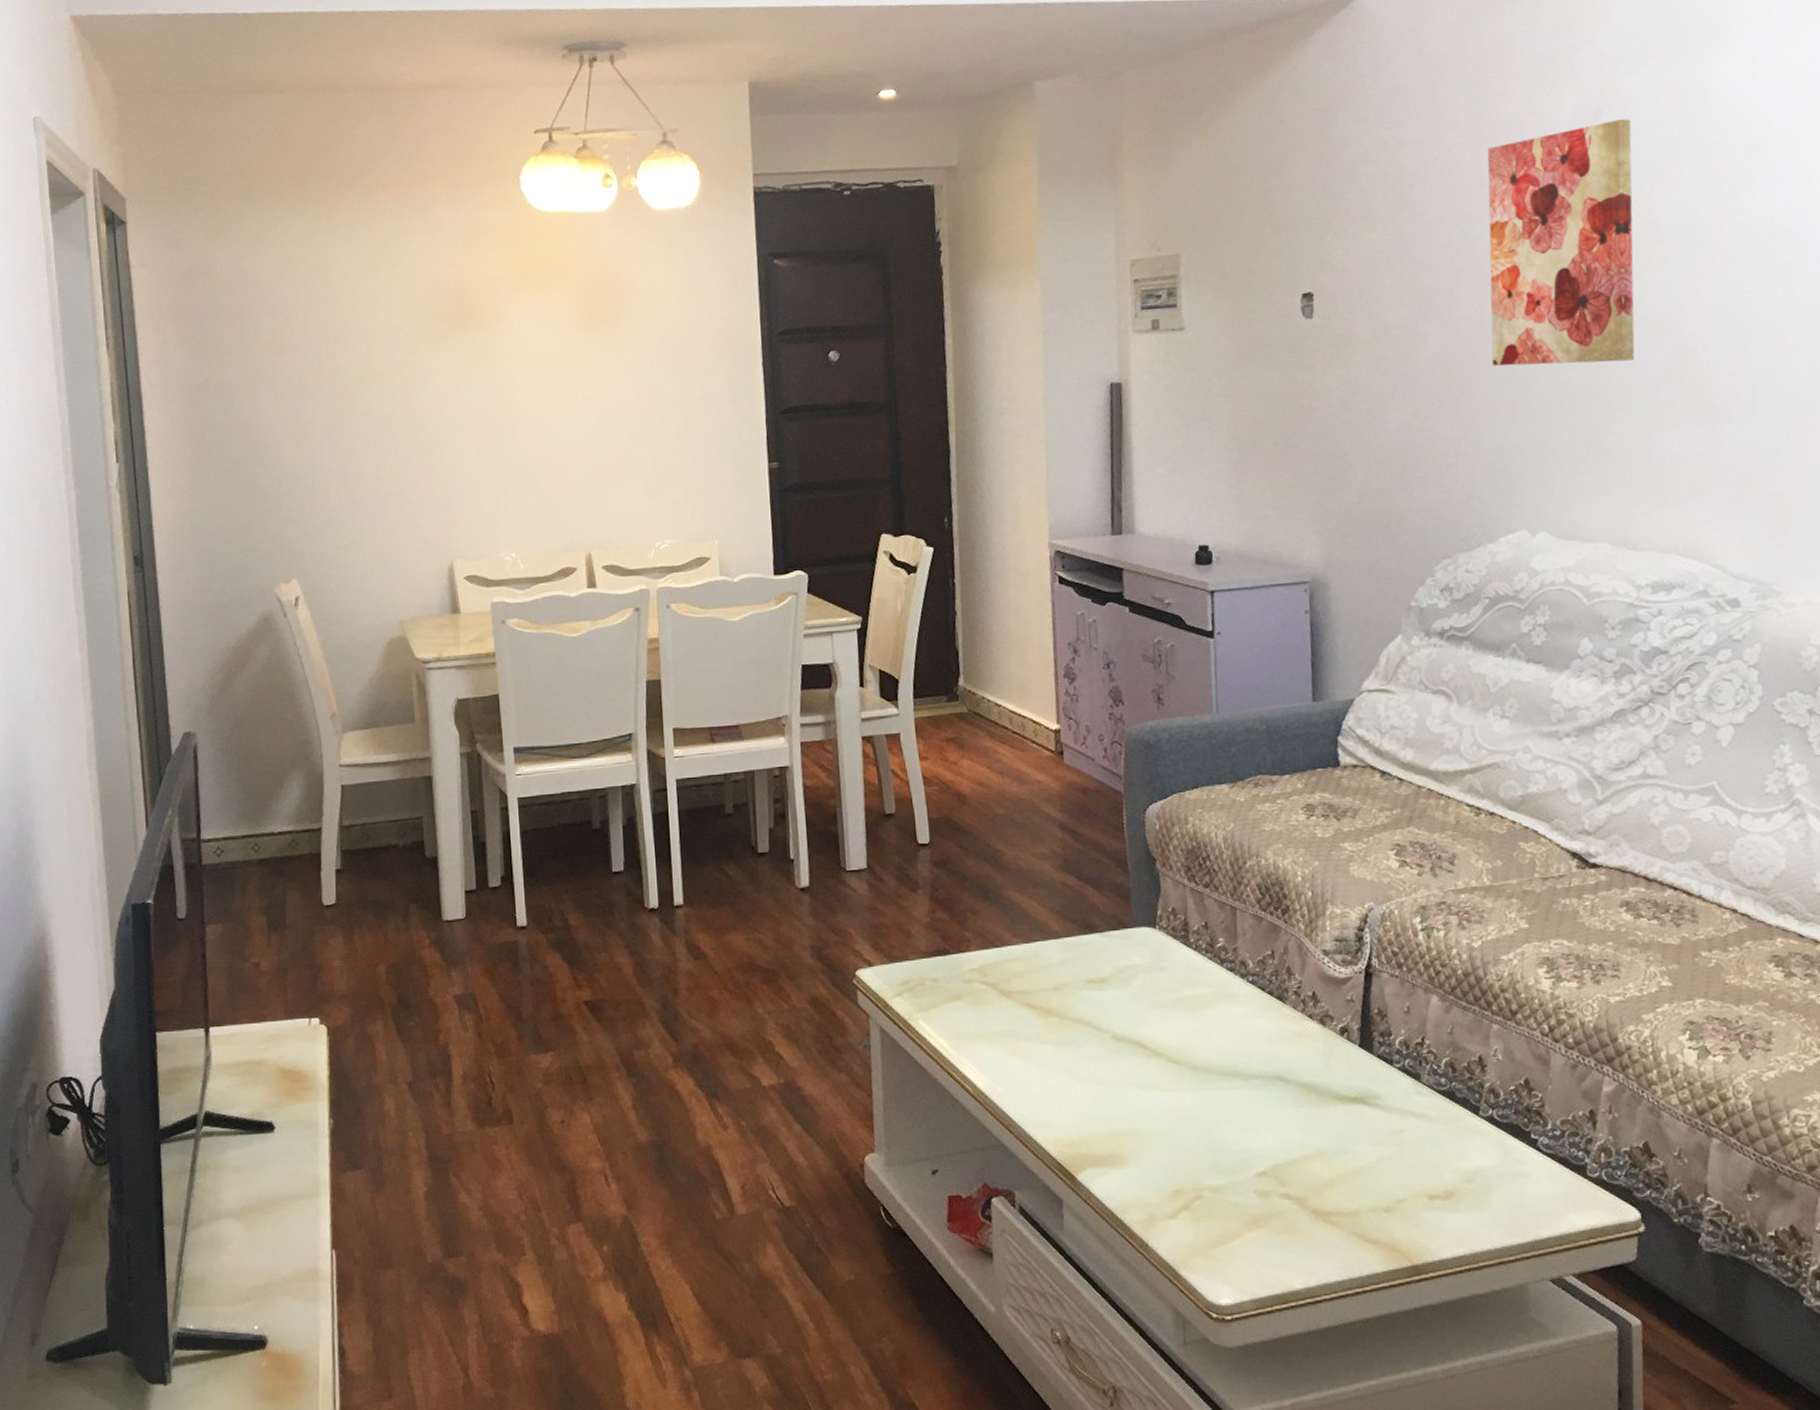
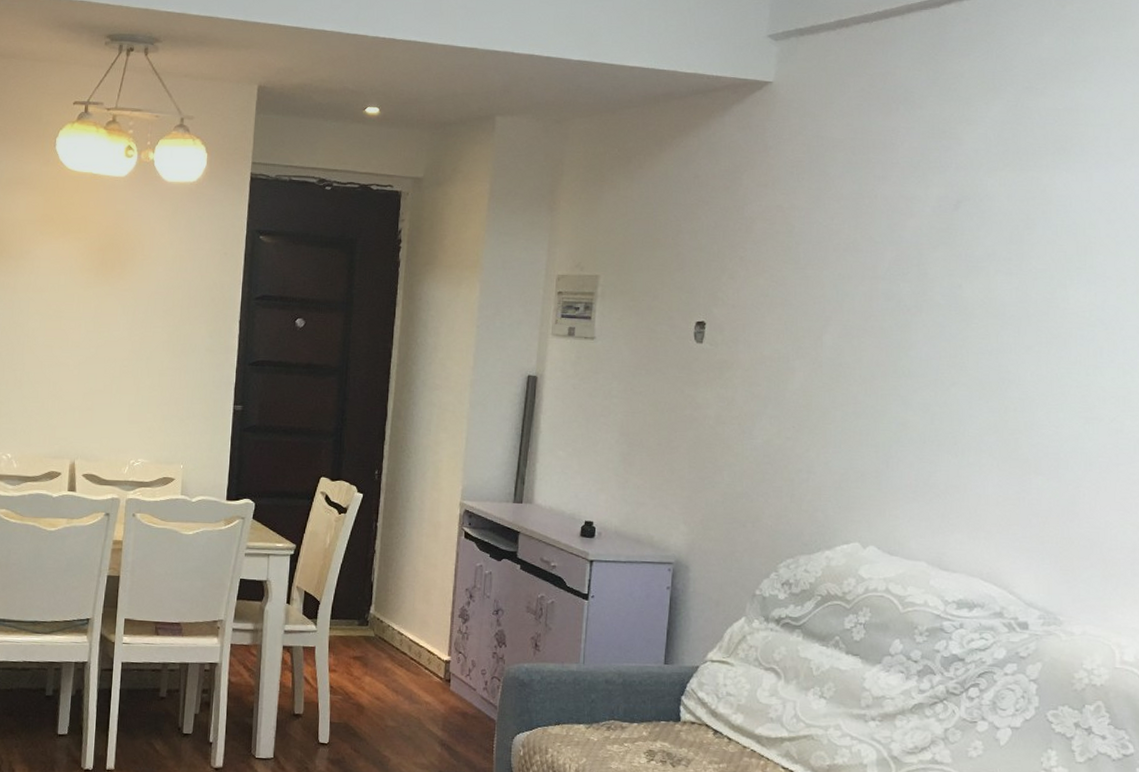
wall art: present [1487,119,1635,366] -> none [846,211,984,413]

